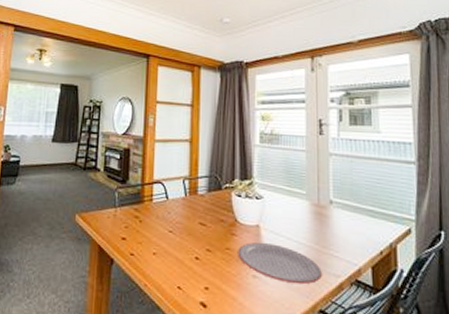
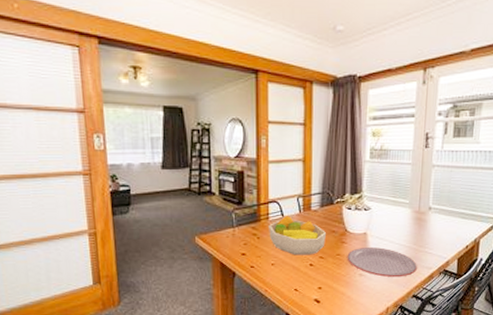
fruit bowl: none [152,199,213,247] -> present [269,216,326,256]

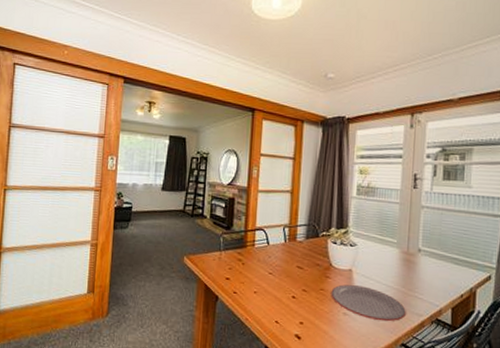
fruit bowl: present [269,216,326,256] -> none [254,244,310,287]

